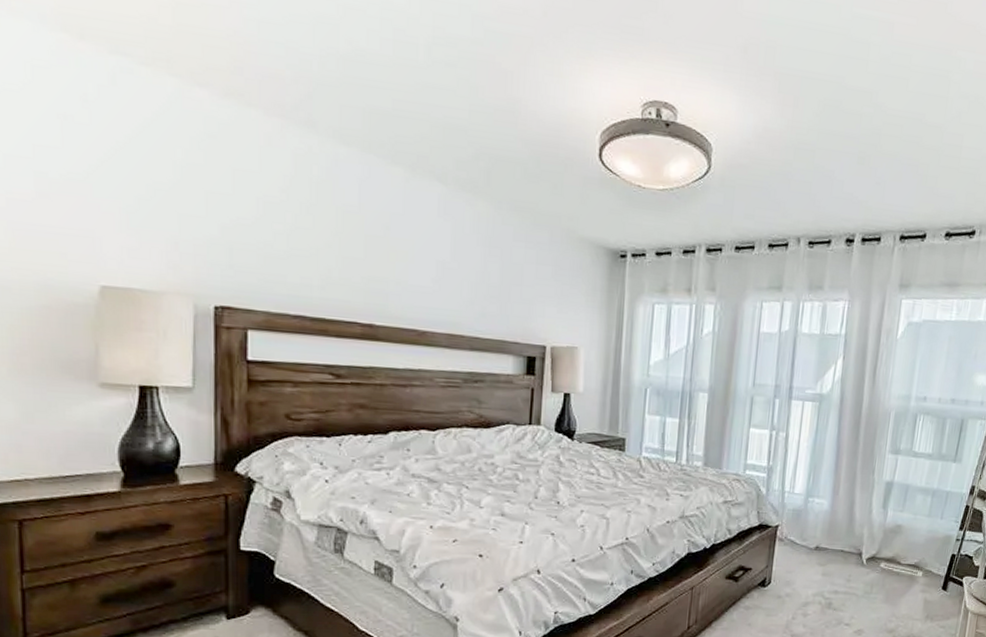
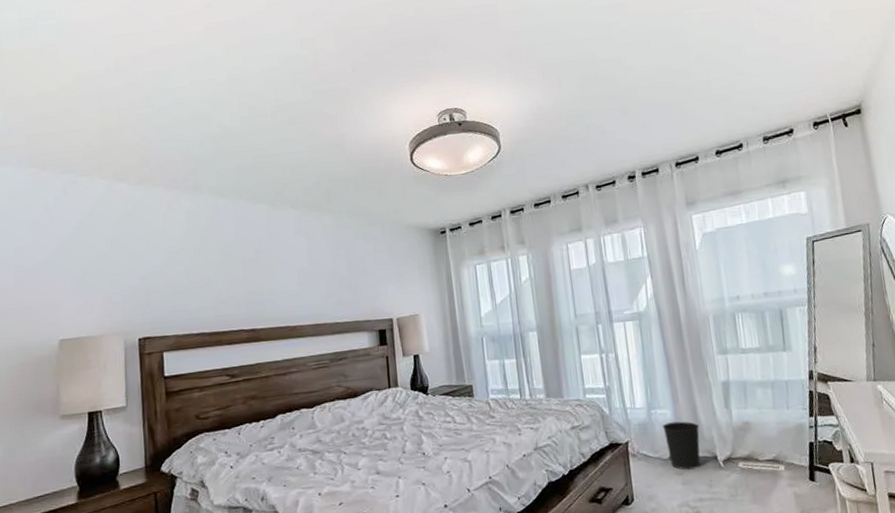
wastebasket: none [815,513,853,562] -> present [662,421,700,470]

